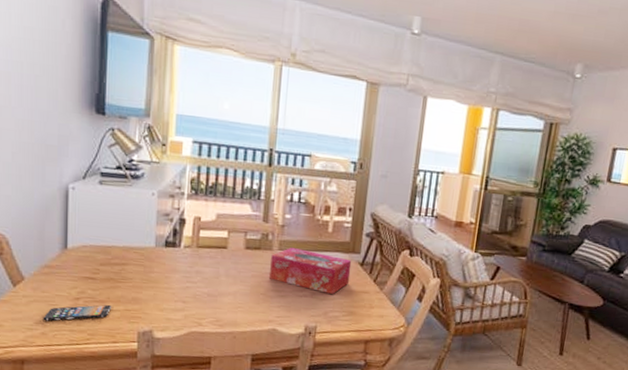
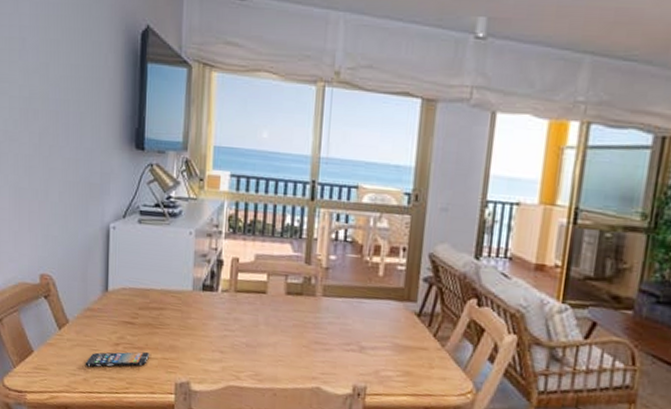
tissue box: present [270,248,352,294] -> none [313,294,407,350]

